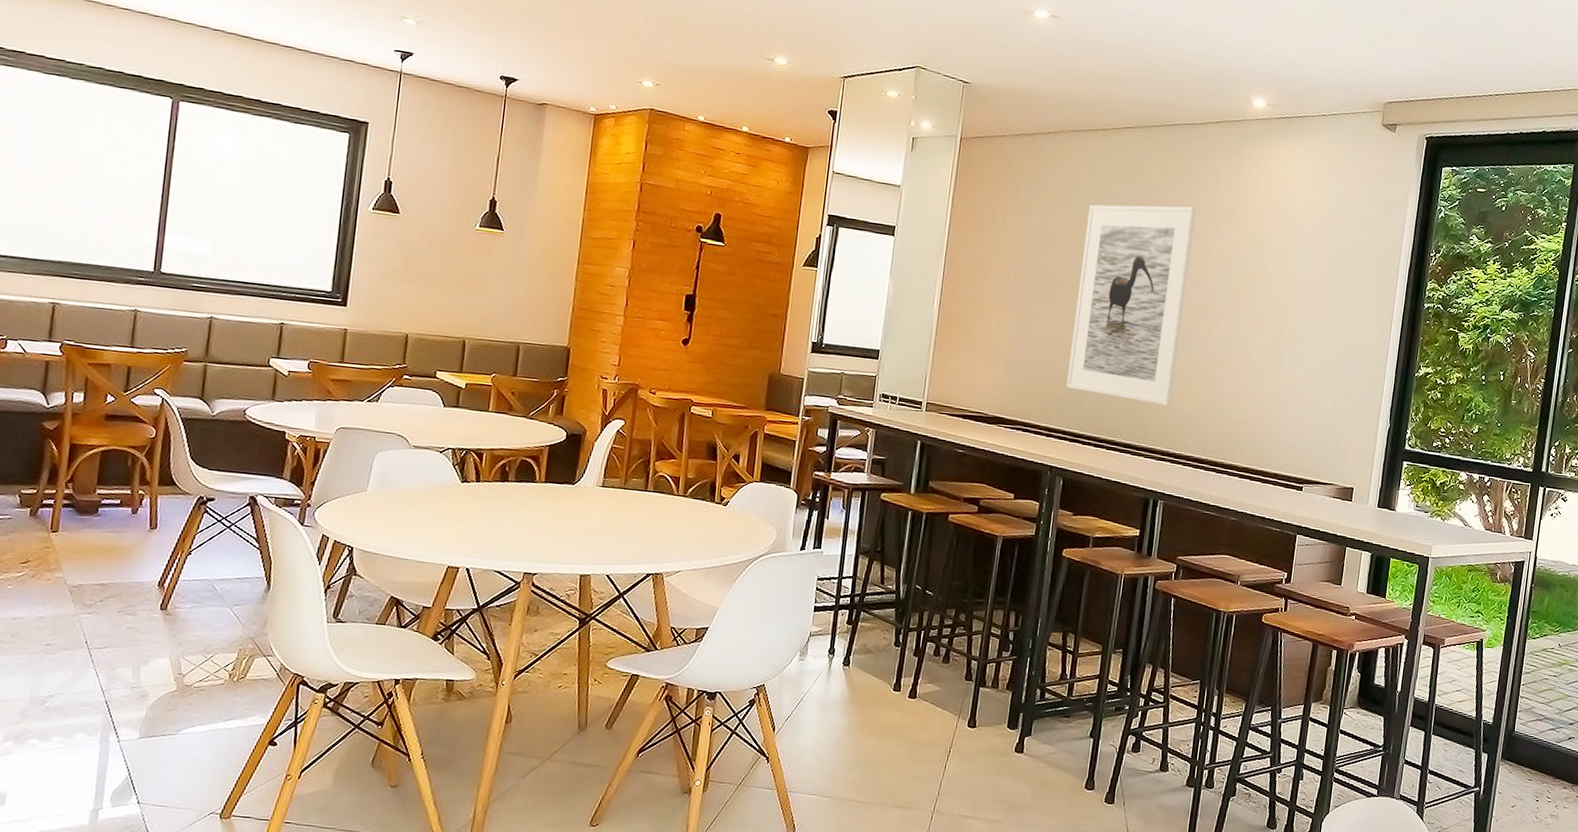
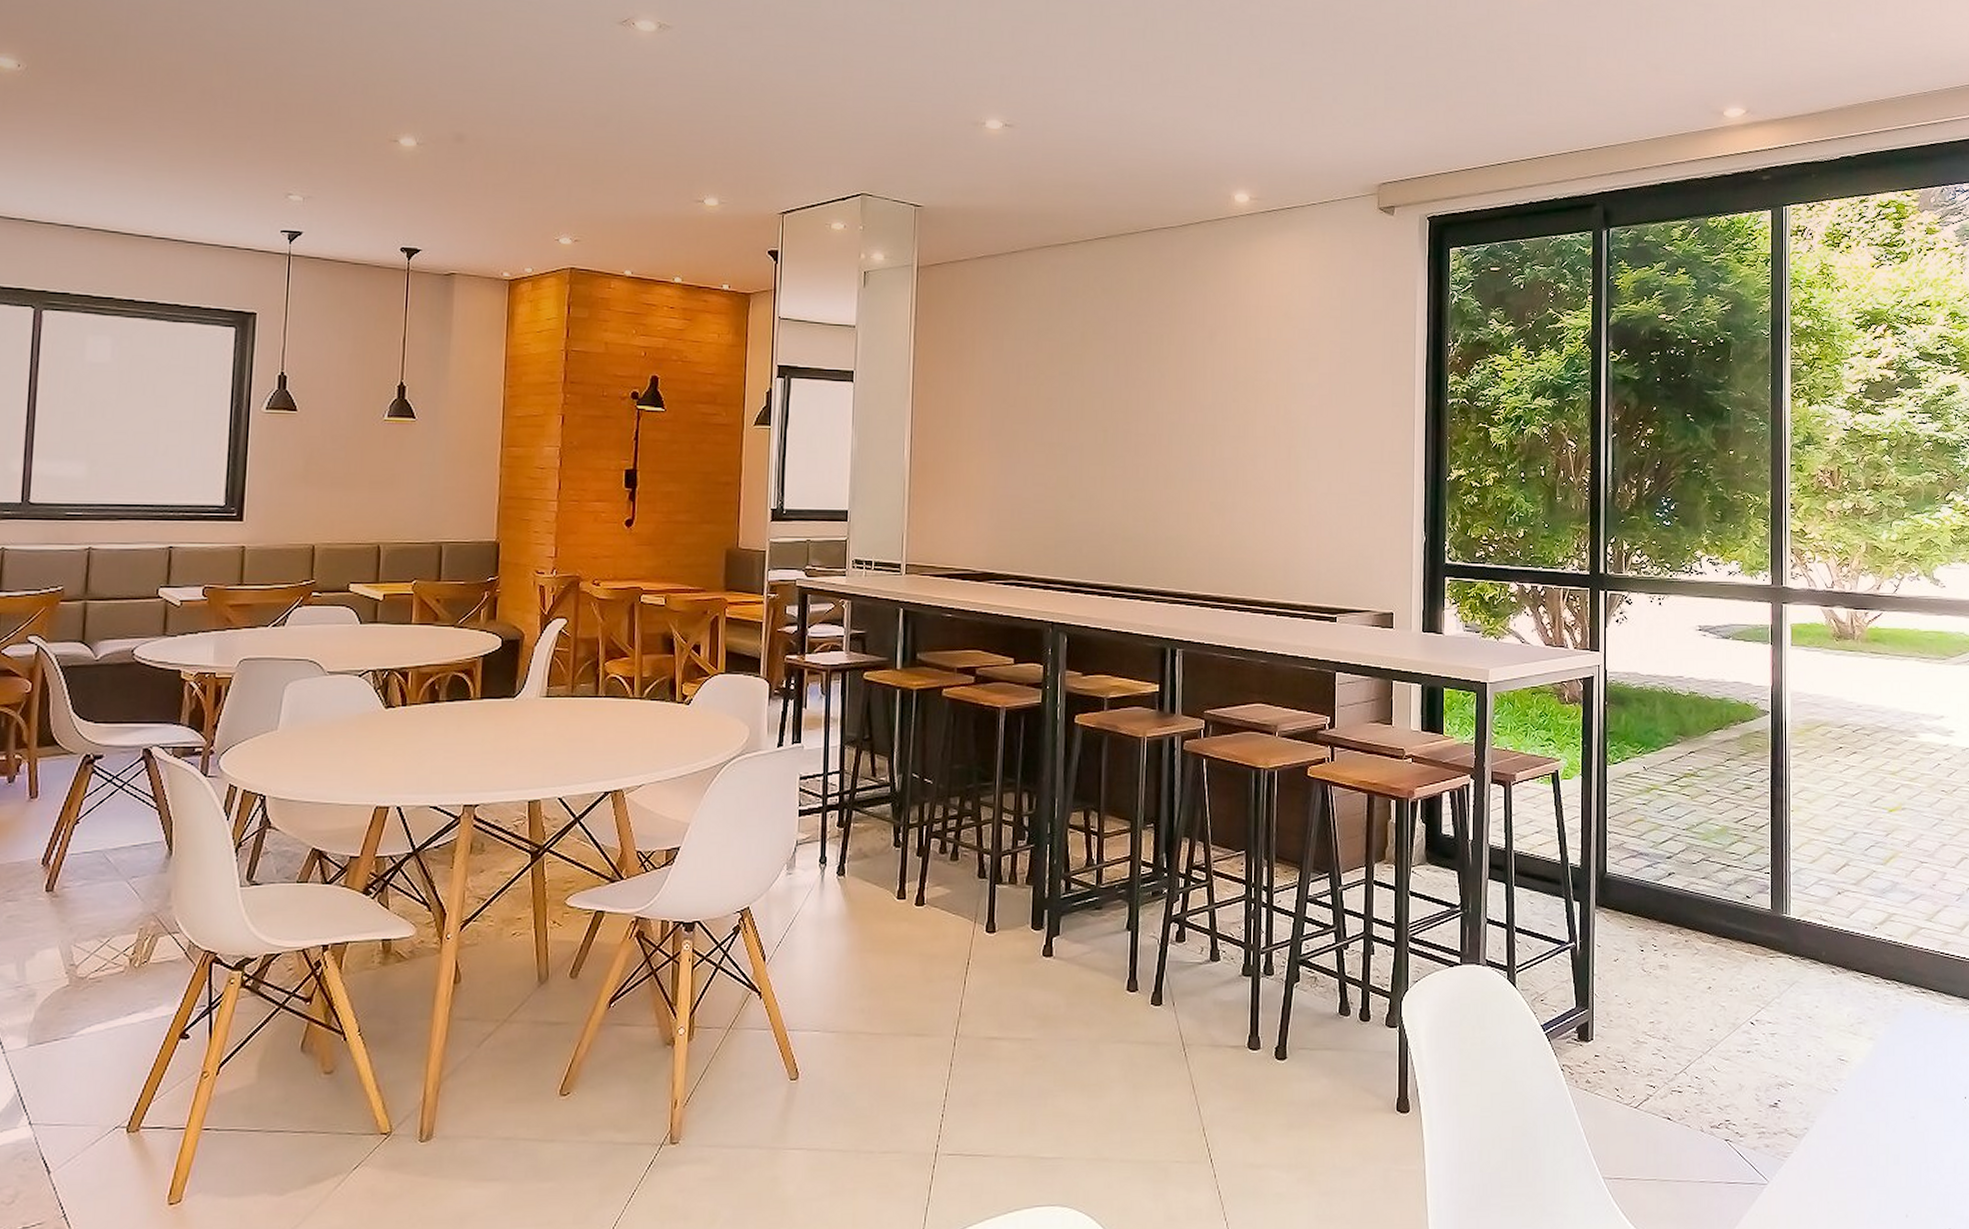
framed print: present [1066,204,1196,406] -> none [1061,317,1184,541]

